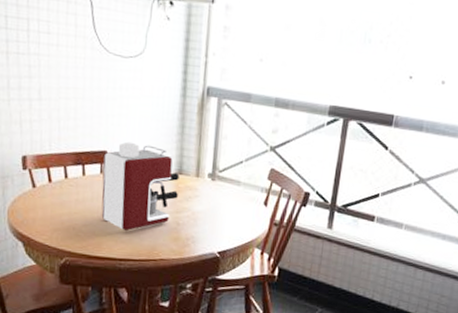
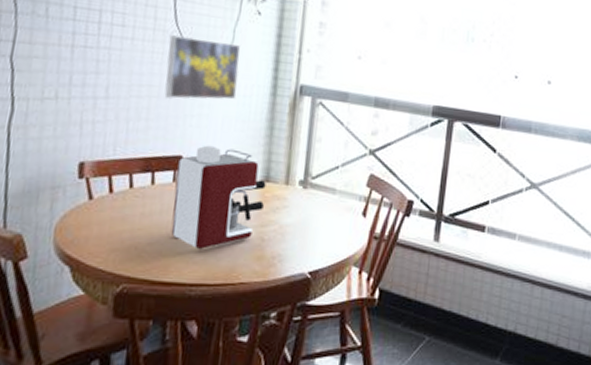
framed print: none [88,41,153,101] -> present [164,35,241,100]

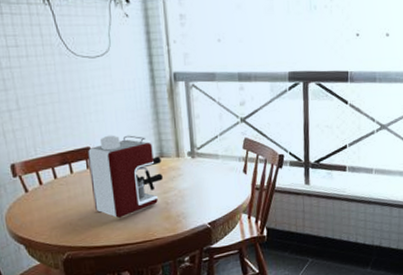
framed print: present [164,35,241,100] -> none [57,46,123,103]

